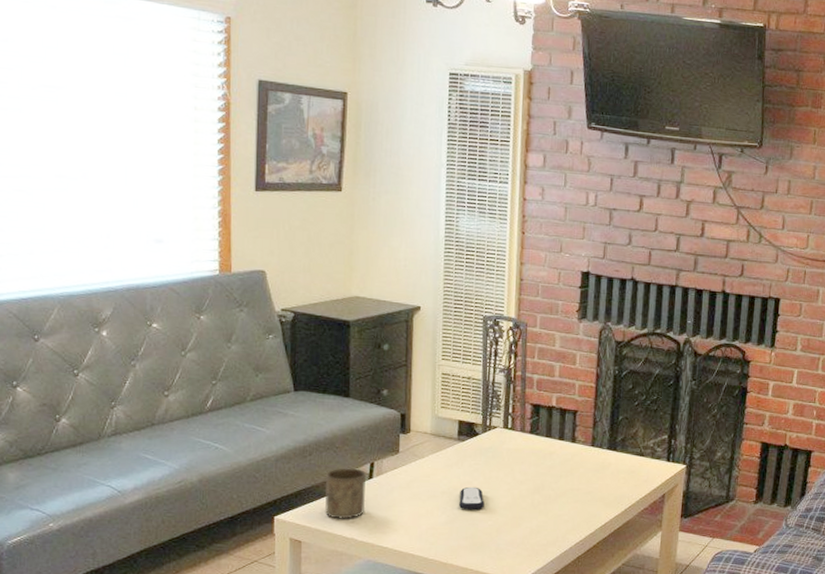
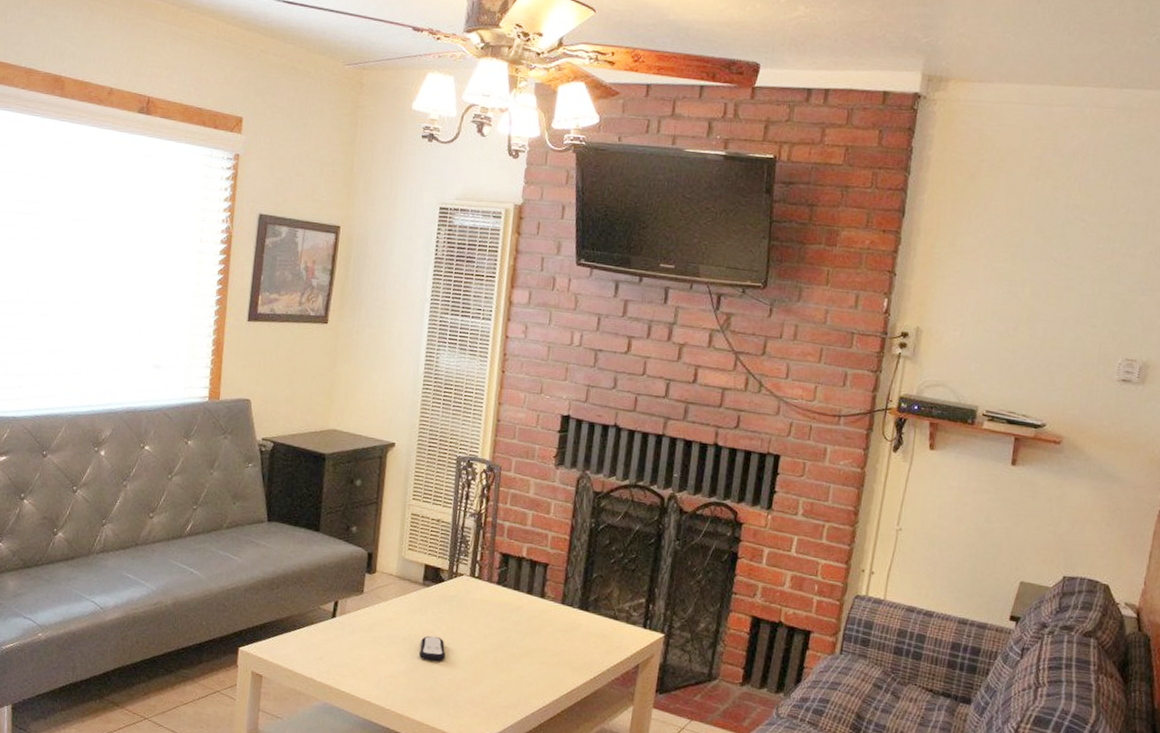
cup: present [325,468,367,519] -> none [287,603,331,658]

